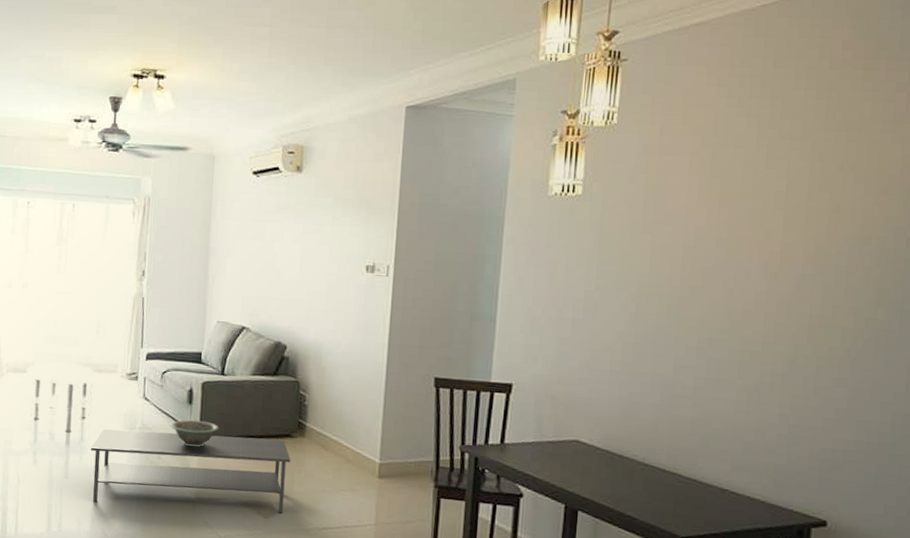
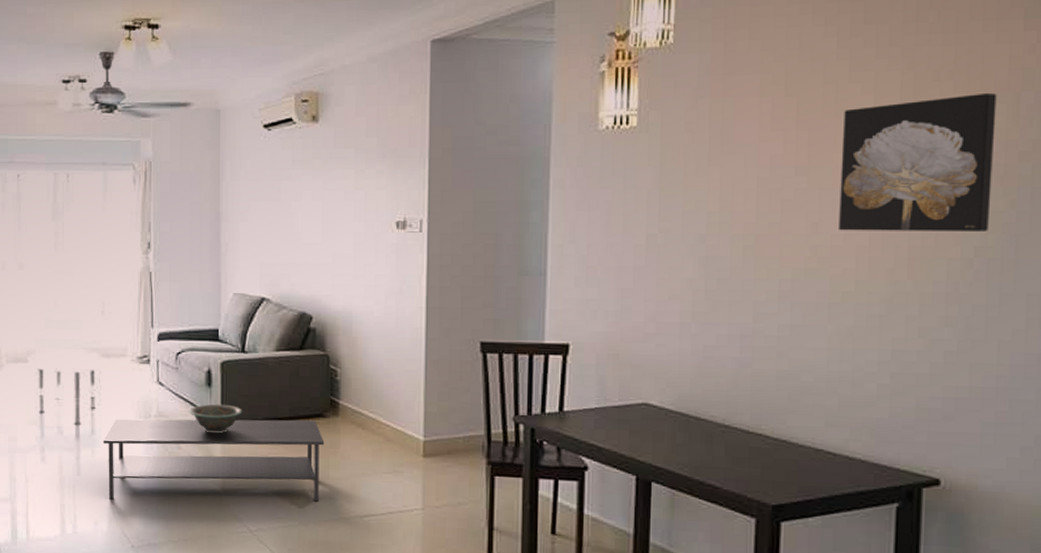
wall art: none [751,185,890,307] -> present [839,92,997,233]

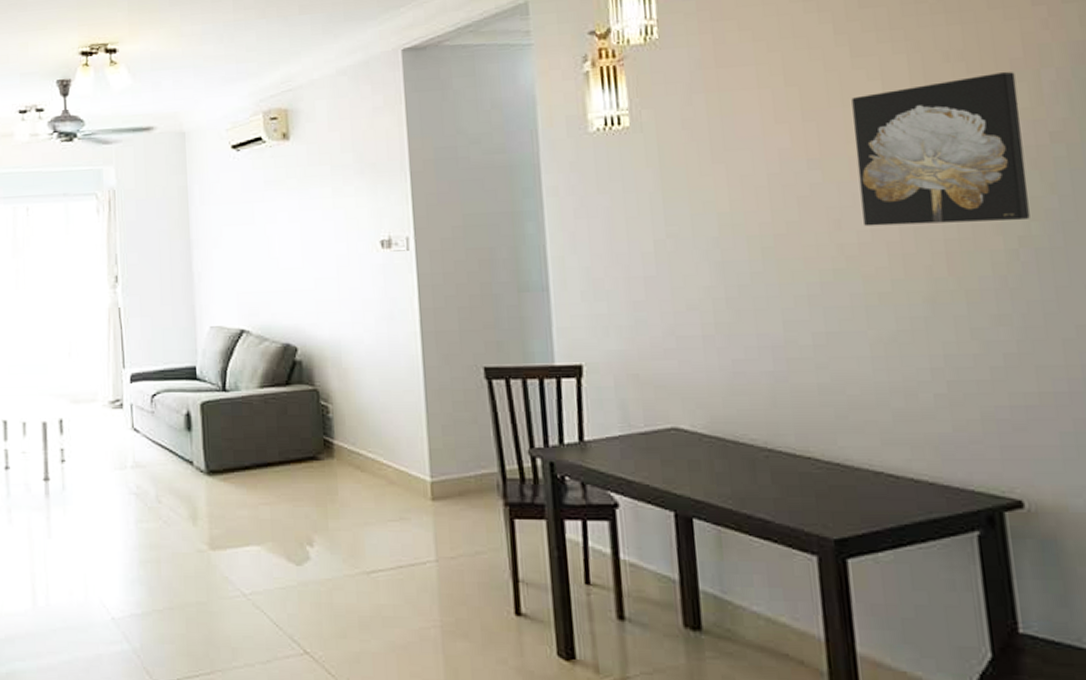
coffee table: present [103,418,325,502] -> none [76,464,321,565]
decorative bowl: present [189,403,243,434] -> none [169,450,228,484]

